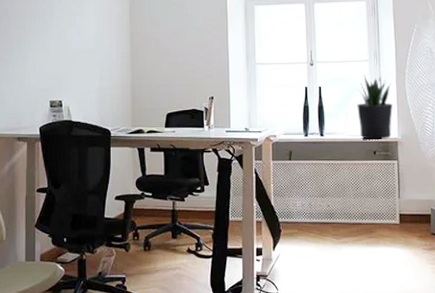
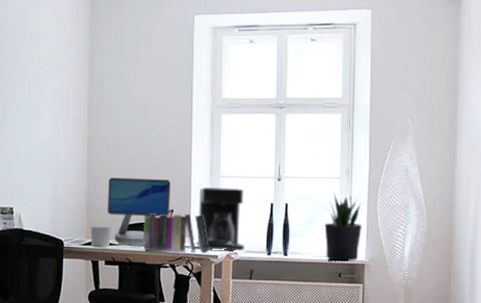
mug: none [136,115,155,135] -> present [91,226,111,248]
computer monitor: none [151,68,210,133] -> present [108,177,171,246]
books: none [186,99,249,136] -> present [143,212,209,252]
coffee maker: none [235,73,283,134] -> present [195,187,245,252]

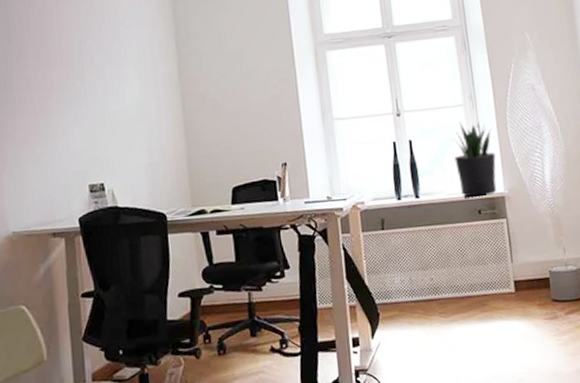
mug: present [91,226,111,248] -> none [196,191,220,217]
computer monitor: present [108,177,171,246] -> none [209,130,283,211]
books: present [143,212,209,252] -> none [254,164,332,212]
coffee maker: present [195,187,245,252] -> none [313,129,372,203]

